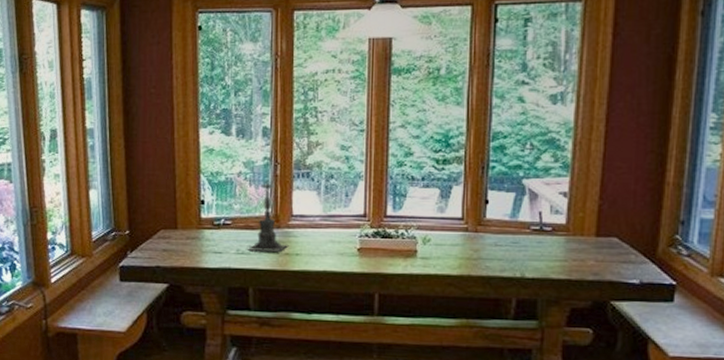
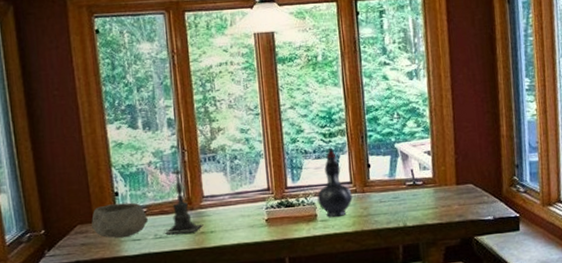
bowl: none [174,212,233,249] -> present [91,202,149,239]
decorative vase: none [420,176,462,256] -> present [317,147,353,217]

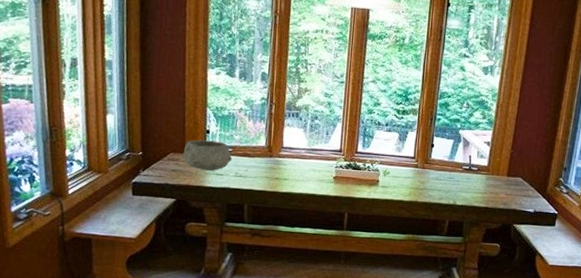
candle holder: present [164,162,203,234] -> none [244,113,279,176]
decorative vase: present [317,147,353,217] -> none [382,123,413,186]

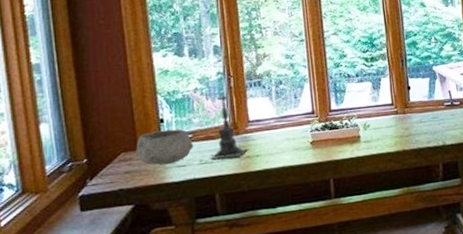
candle holder: none [244,113,279,176] -> present [209,88,249,160]

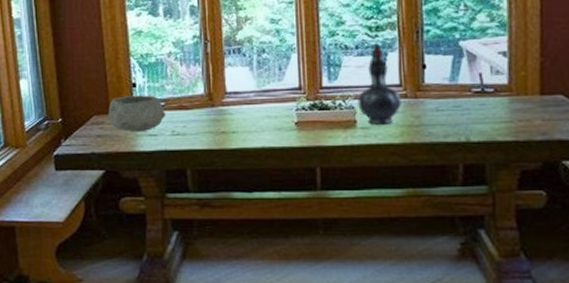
candle holder: present [209,88,249,160] -> none [182,54,225,131]
decorative vase: none [360,71,394,138] -> present [358,43,402,125]

